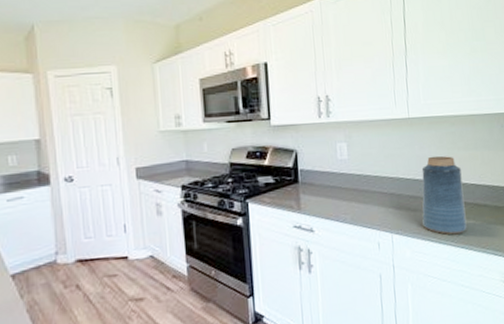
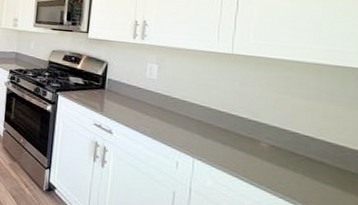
vase: present [421,155,467,235] -> none [232,95,292,183]

